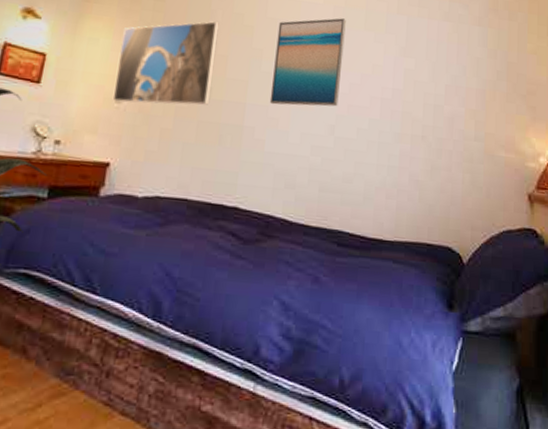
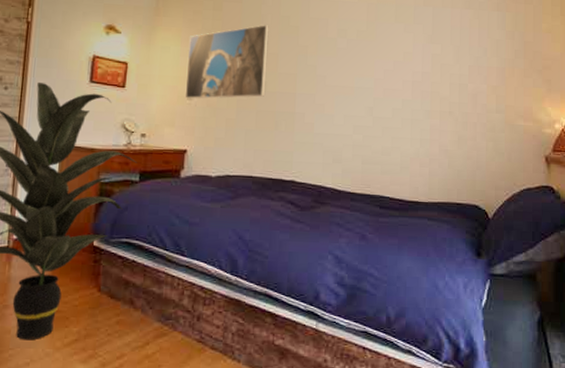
wall art: present [269,18,346,107] -> none [316,13,379,93]

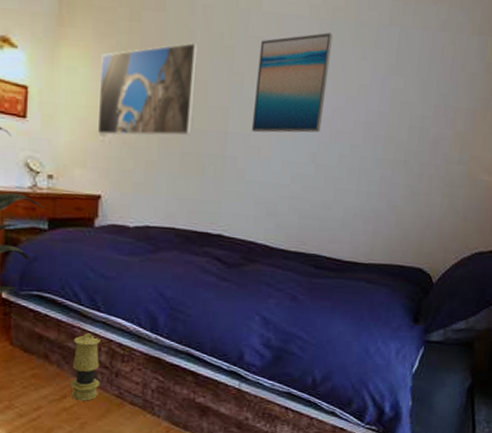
lantern: none [153,277,184,347] -> present [70,333,100,401]
wall art: none [316,13,379,93] -> present [251,32,333,133]

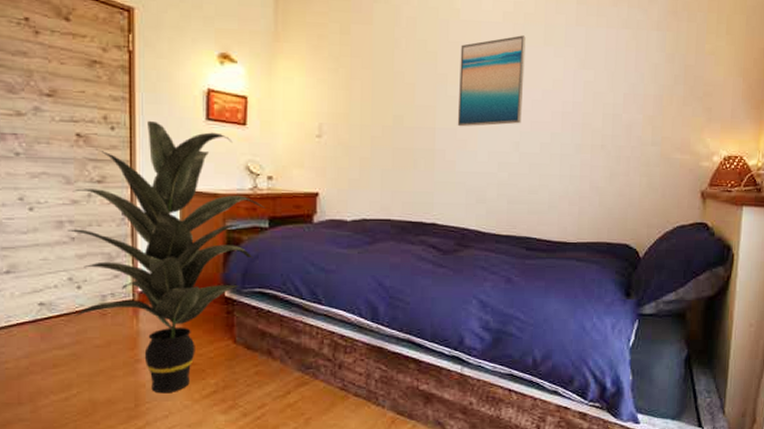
lantern: present [70,333,100,401] -> none [293,326,323,396]
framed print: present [97,43,198,136] -> none [313,50,404,137]

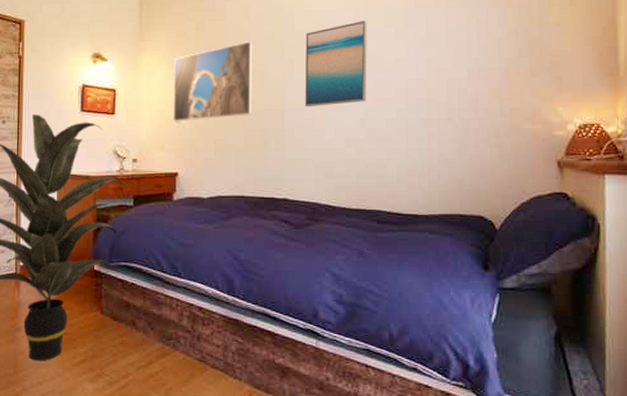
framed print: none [313,50,404,137] -> present [173,41,253,122]

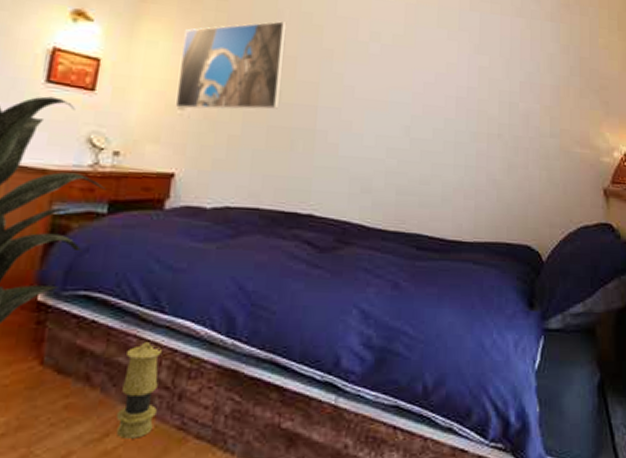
lantern: none [155,298,183,366] -> present [115,342,162,439]
wall art: present [304,20,367,107] -> none [342,15,418,107]

